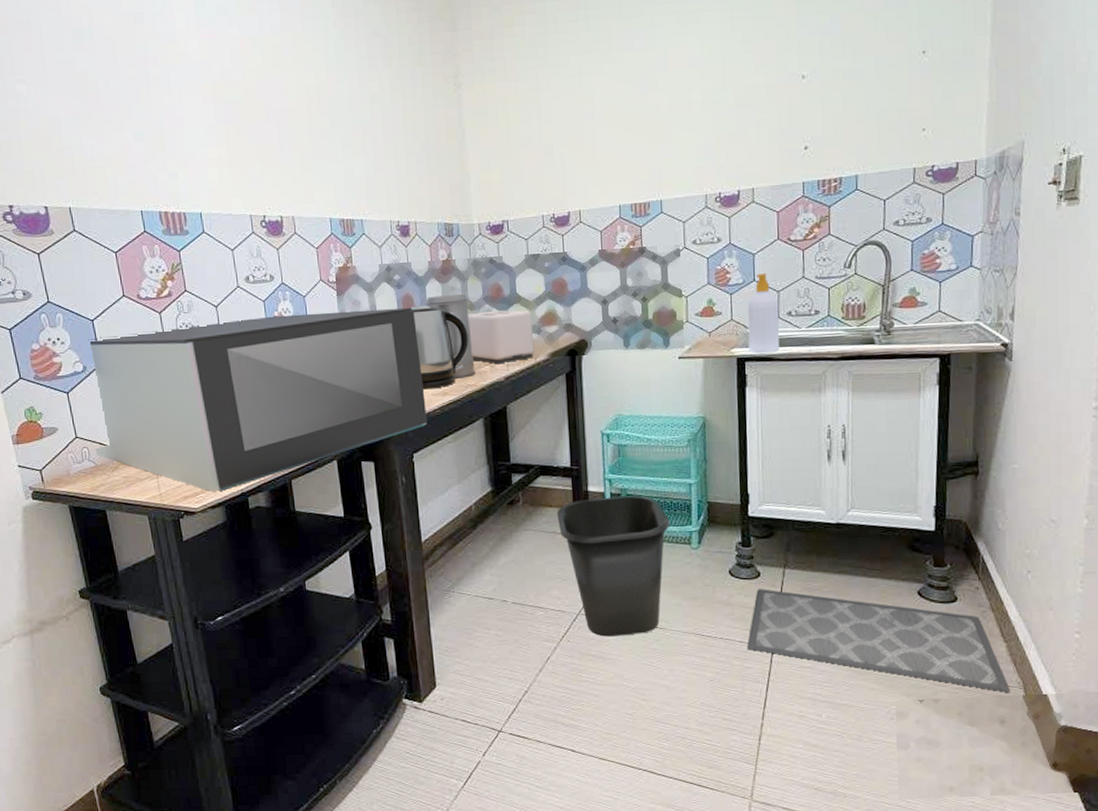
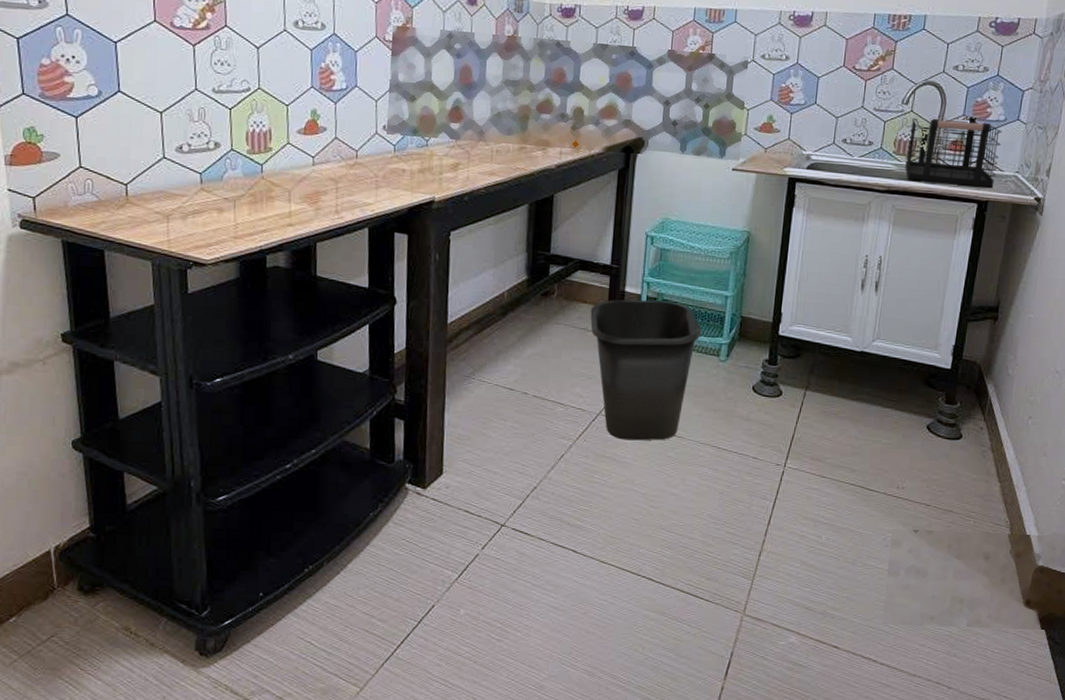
microwave: present [88,307,428,493] -> none [100,62,472,246]
kettle: present [409,304,469,390] -> none [466,78,524,168]
canister: present [425,293,476,379] -> none [484,71,529,160]
toaster: present [468,310,534,365] -> none [525,94,592,151]
soap bottle: present [747,274,780,354] -> none [801,97,836,178]
bath mat: present [747,589,1010,692] -> none [759,408,998,530]
dish rack: none [856,269,957,344] -> present [905,115,1002,189]

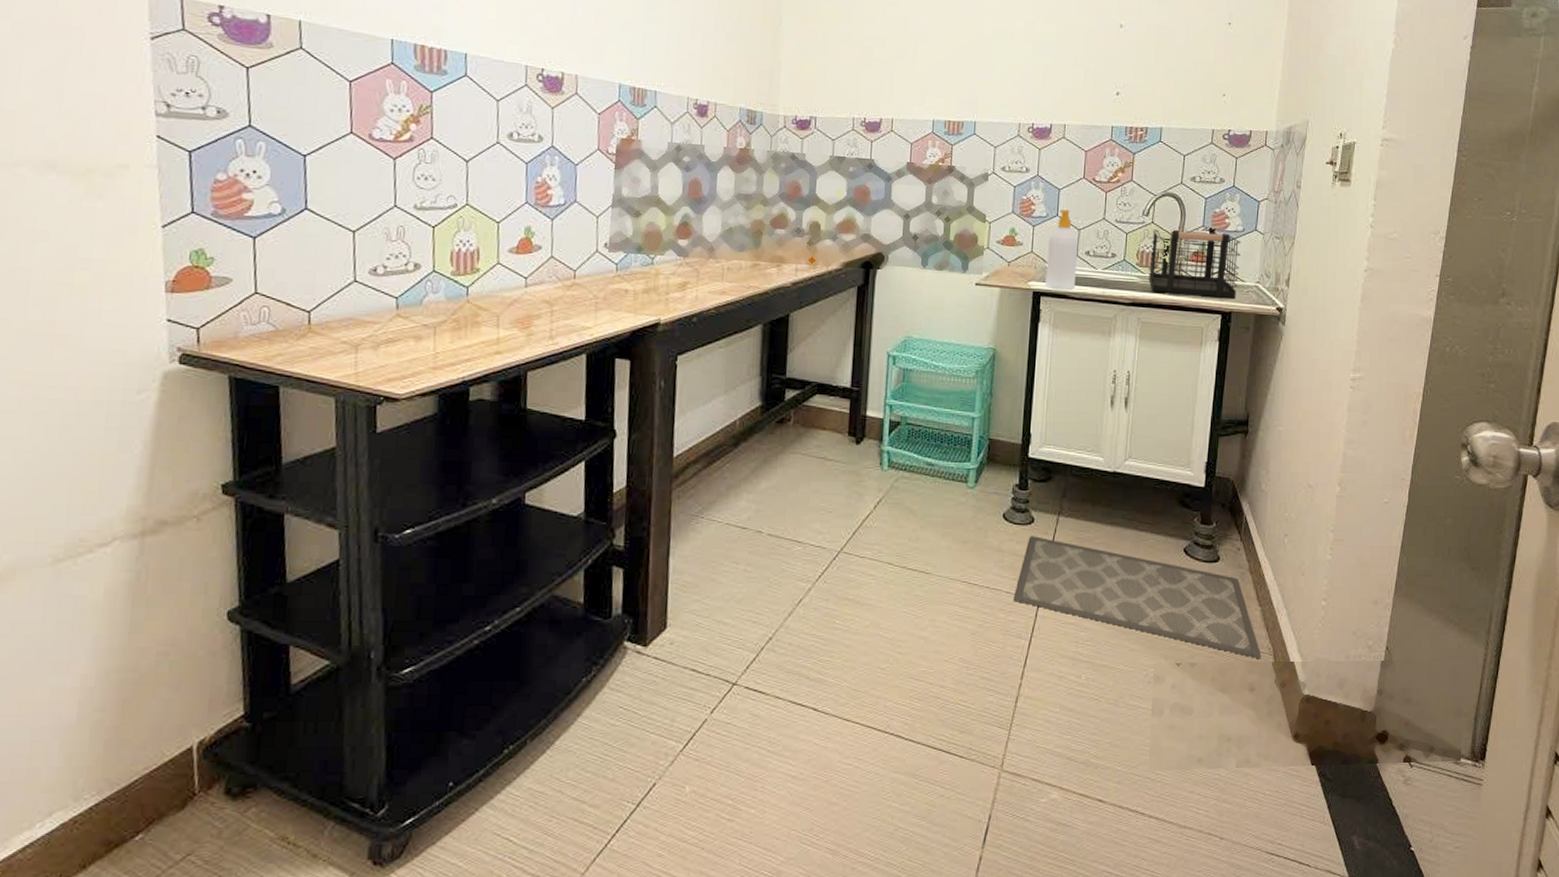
waste bin: present [590,299,701,441] -> none [829,424,948,579]
bath mat: none [759,408,998,530] -> present [1013,536,1261,658]
soap bottle: none [801,97,836,178] -> present [1045,210,1079,291]

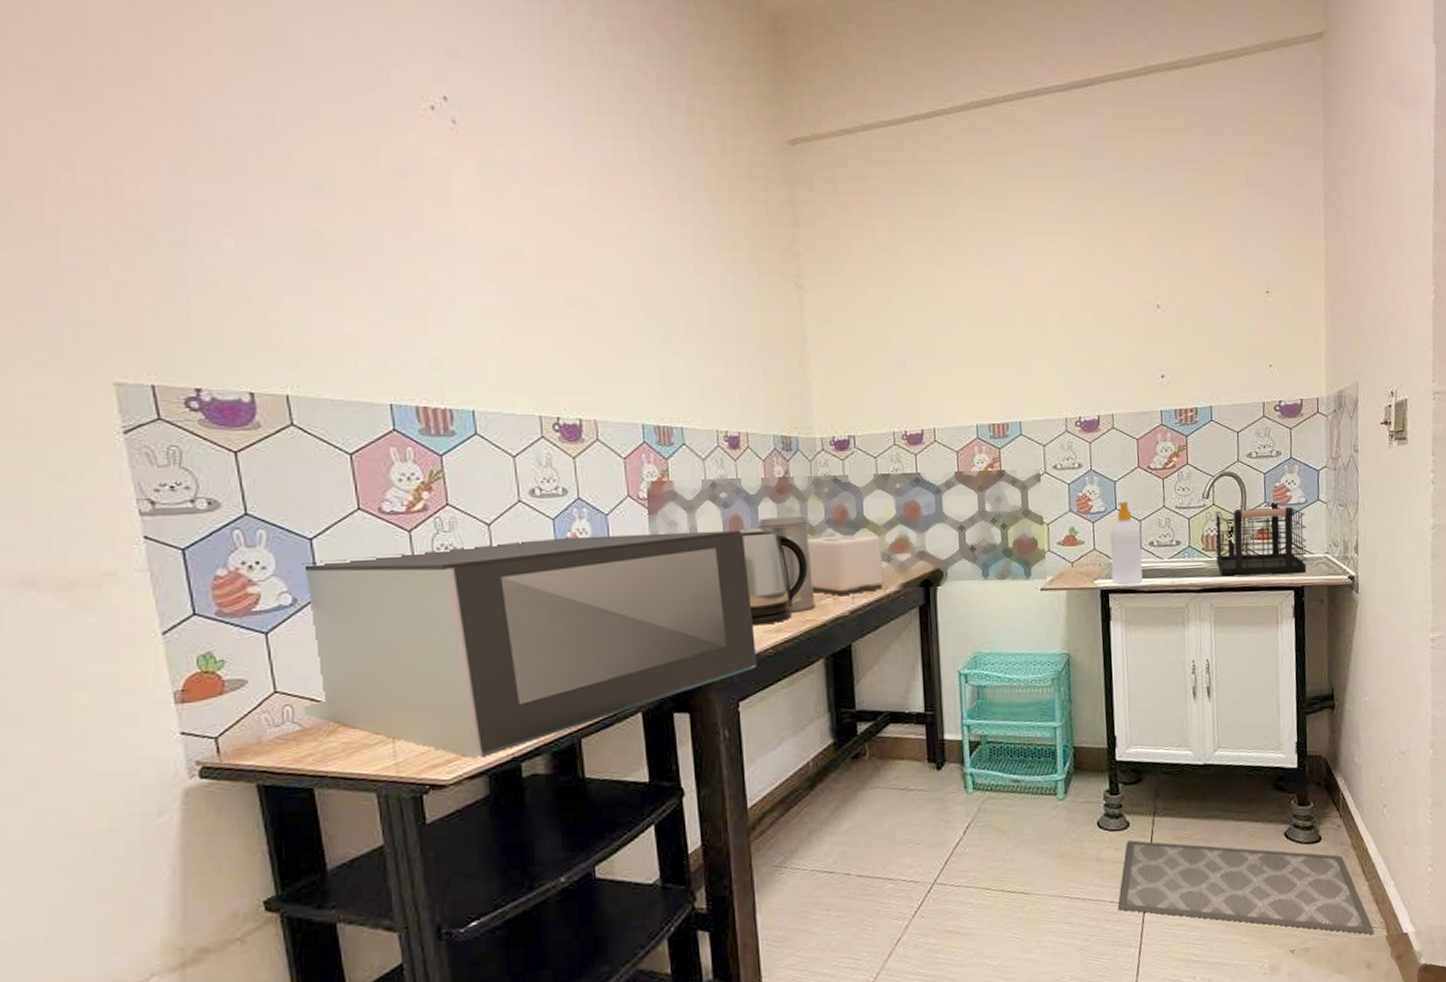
microwave: none [278,177,701,378] -> present [302,530,758,759]
kettle: none [695,192,758,286] -> present [737,527,808,626]
canister: none [715,185,763,278] -> present [757,515,816,613]
toaster: none [758,209,829,268] -> present [808,535,884,597]

